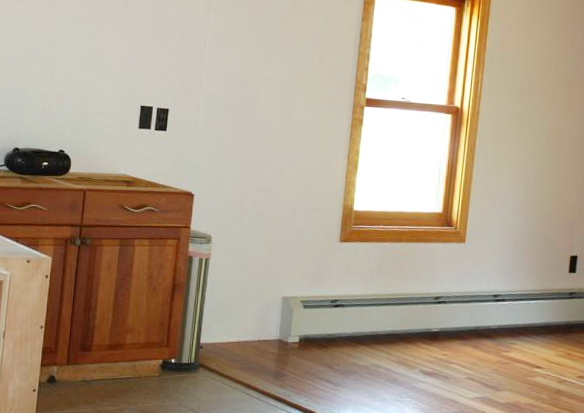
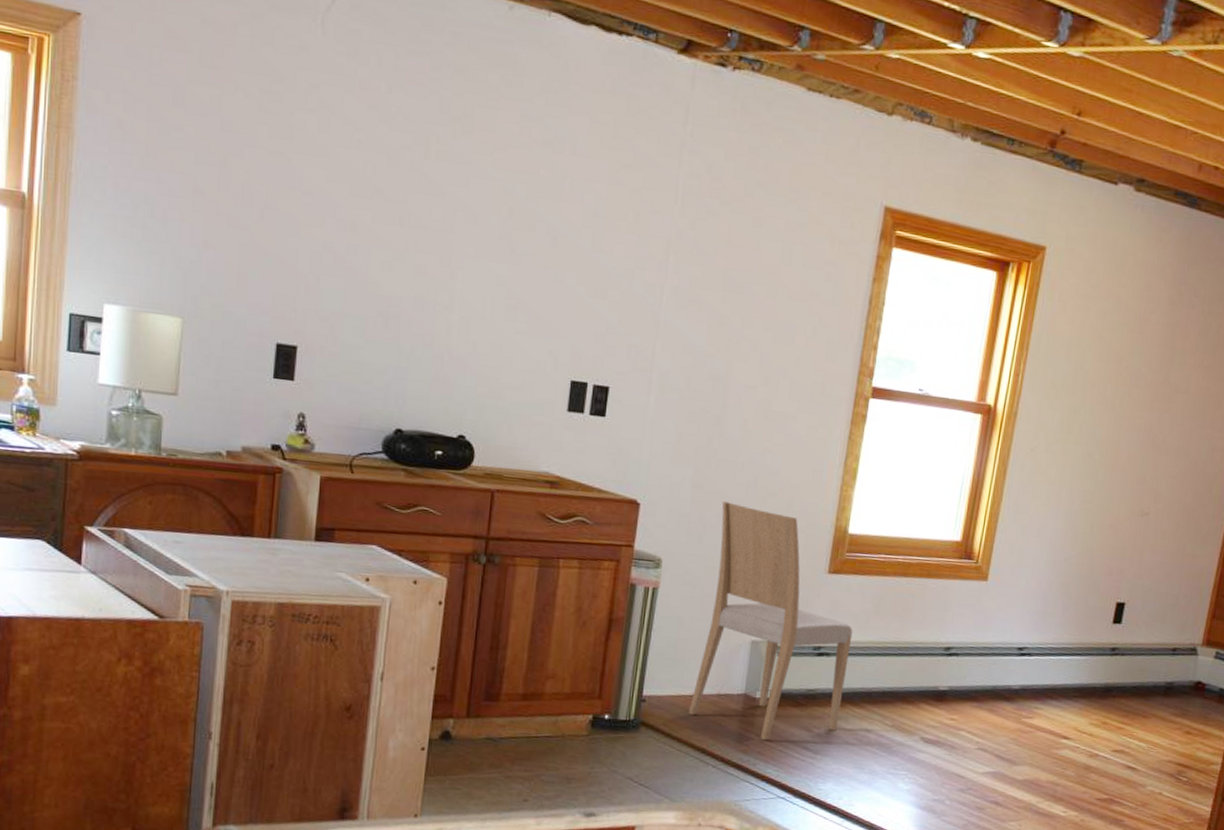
dining chair: none [236,190,362,377] -> present [688,501,853,741]

